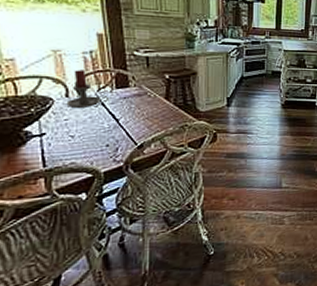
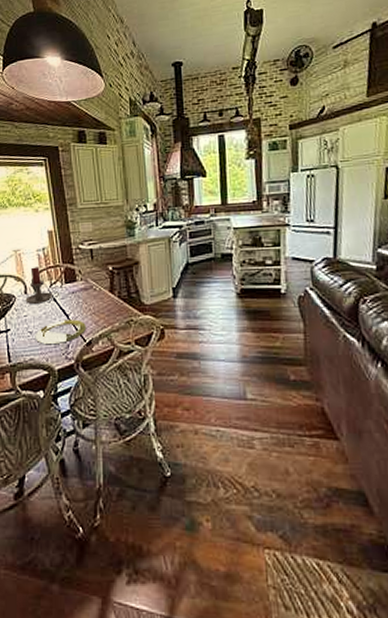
plate: none [77,124,138,148] -> present [35,319,86,344]

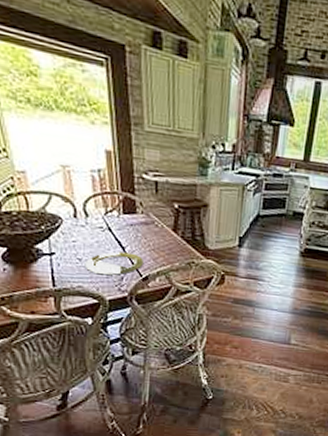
candle holder: present [25,267,59,304] -> none [74,189,115,231]

